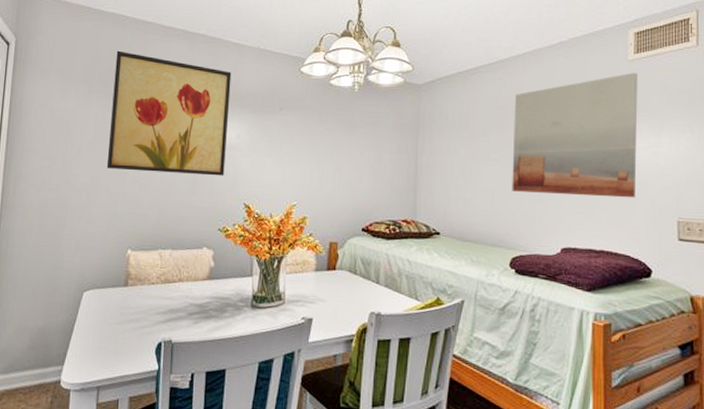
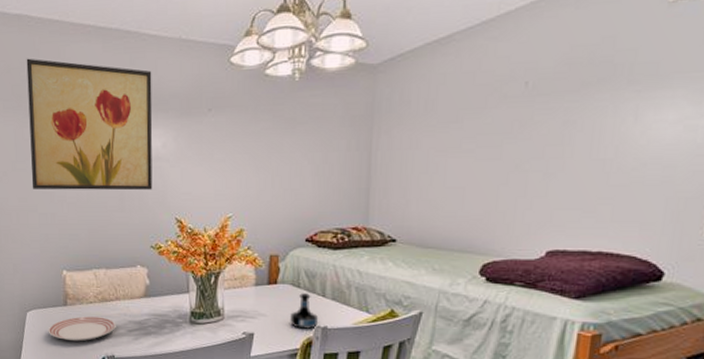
dinner plate: none [104,297,177,325] -> present [48,316,116,342]
tequila bottle: none [347,280,372,315] -> present [290,293,318,329]
wall art: present [512,72,638,198] -> none [488,19,680,188]

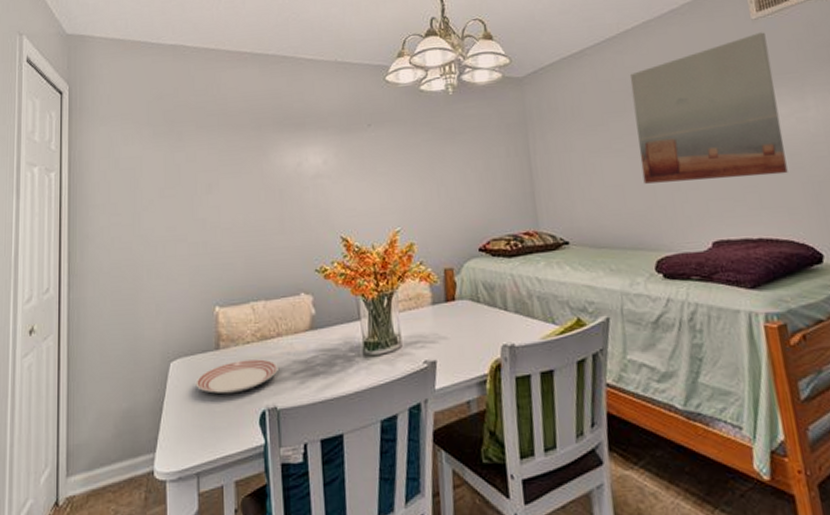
wall art: present [26,58,153,191] -> none [180,84,315,217]
tequila bottle: present [290,293,318,329] -> none [473,308,504,350]
wall art: none [488,19,680,188] -> present [629,32,788,184]

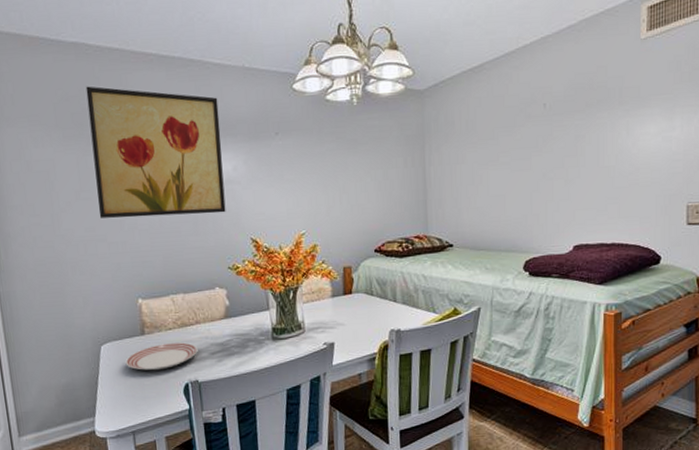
wall art: none [180,84,315,217] -> present [86,86,226,218]
wall art: present [629,32,788,184] -> none [522,52,650,194]

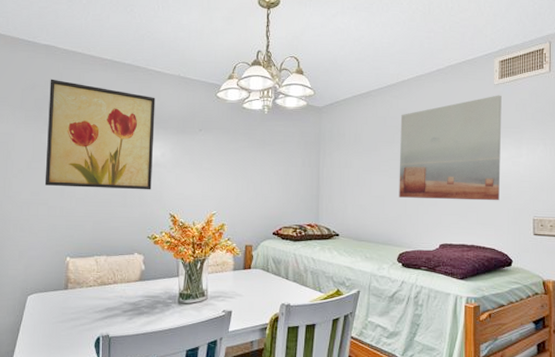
dinner plate: present [125,342,198,371] -> none [47,299,112,323]
wall art: none [522,52,650,194] -> present [399,95,502,201]

